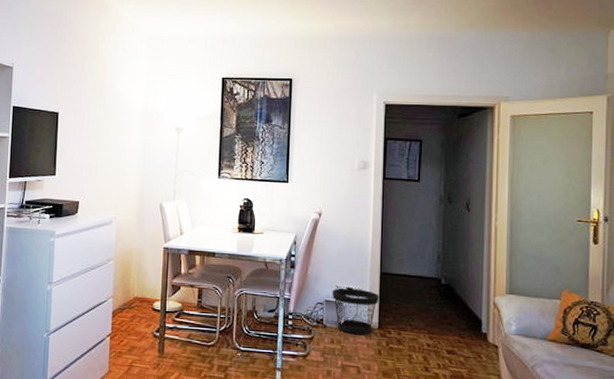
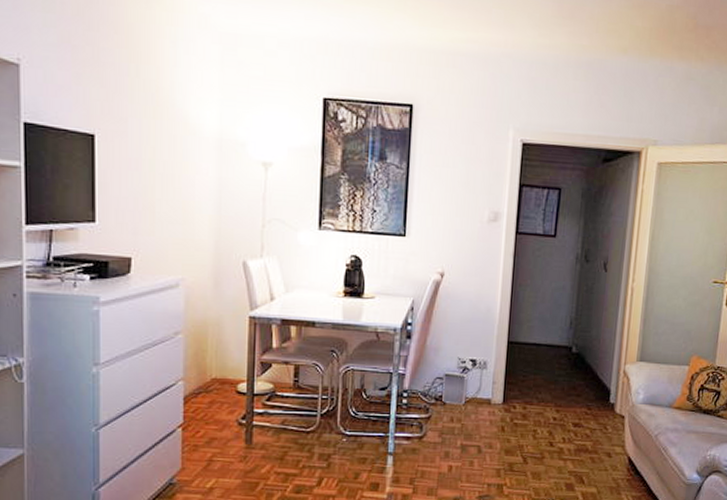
wastebasket: present [332,288,380,335] -> none [453,360,506,411]

